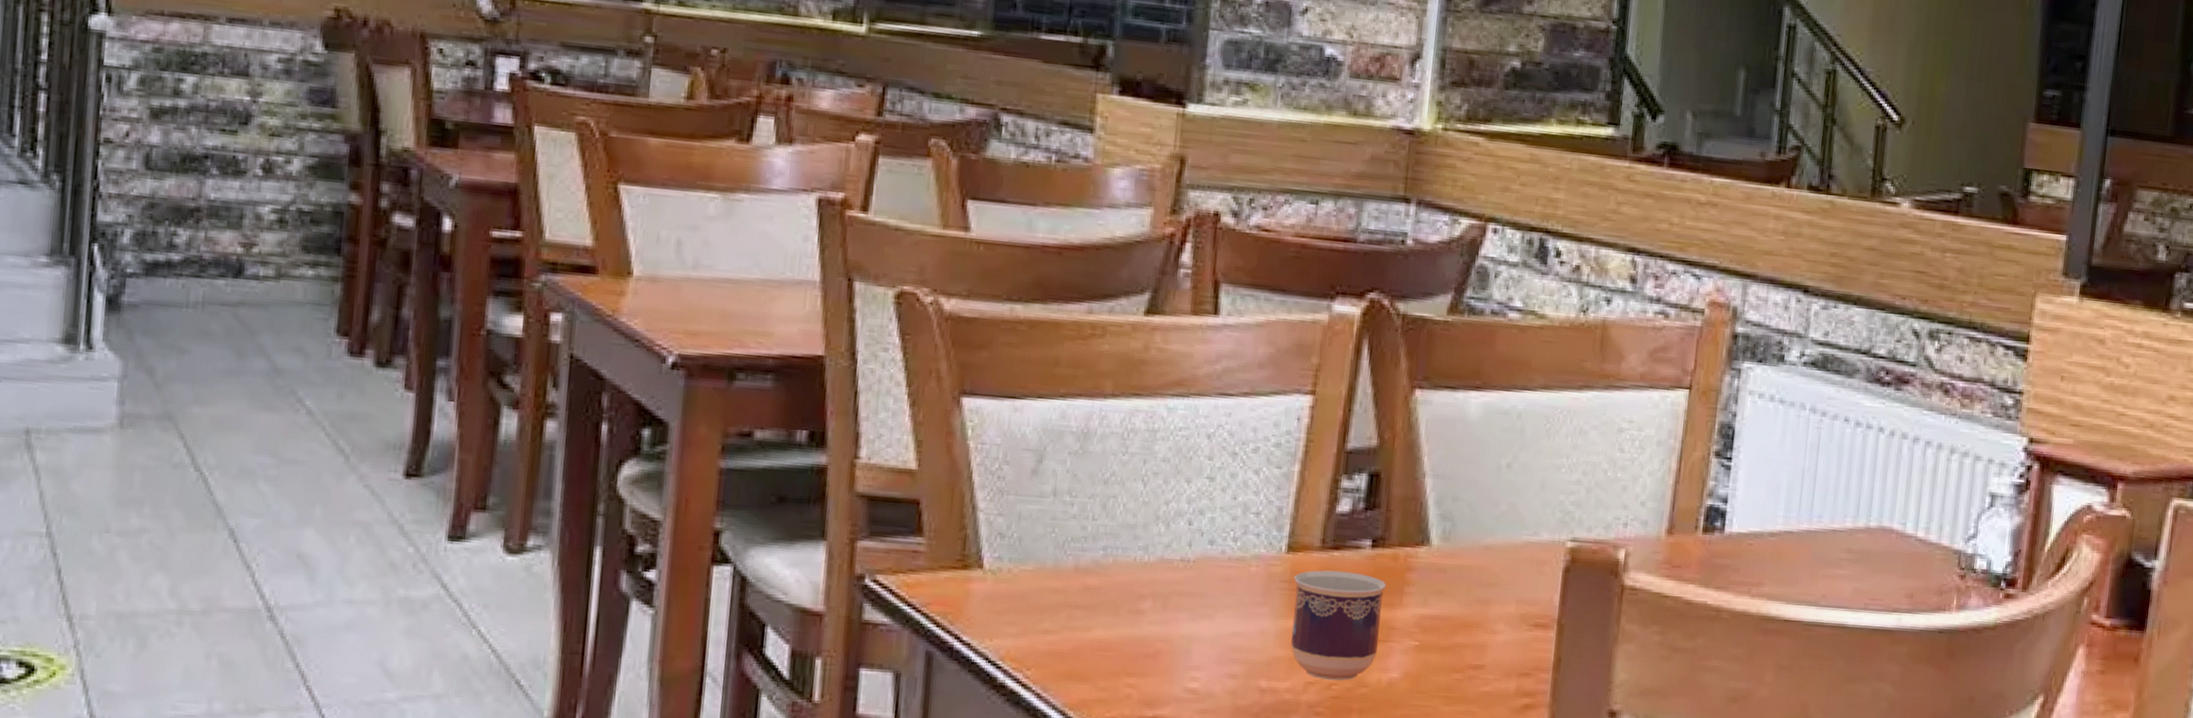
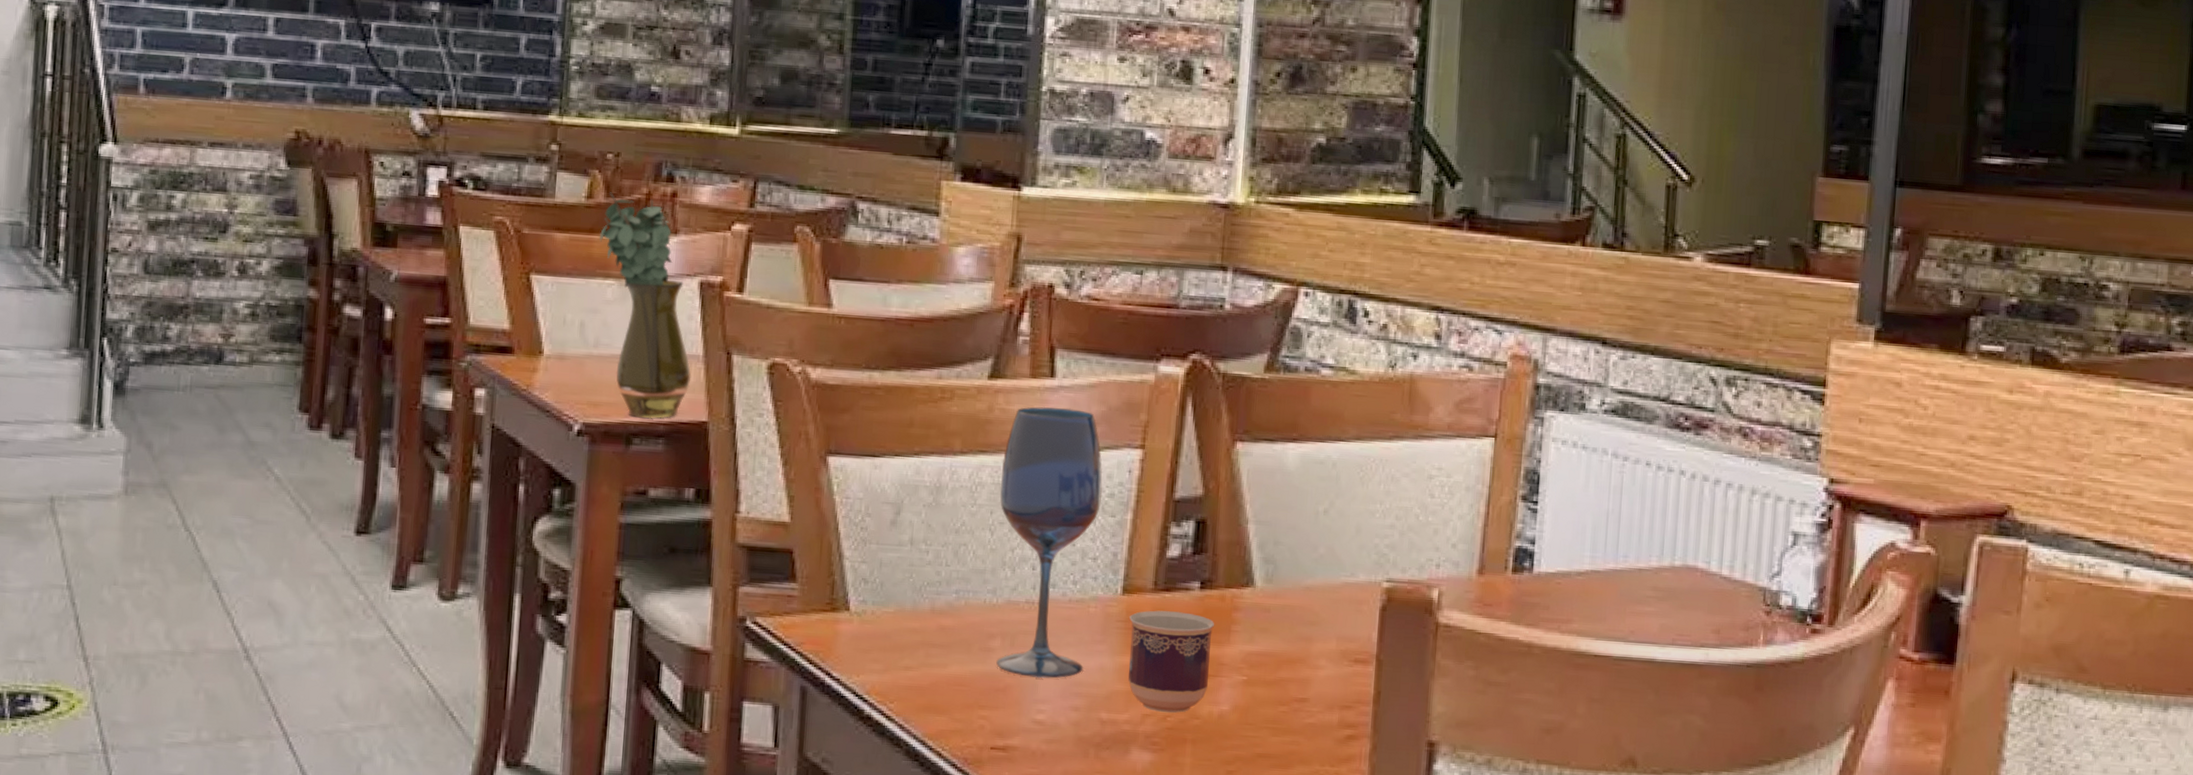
vase: none [700,93,806,352] -> present [599,192,692,419]
wineglass: none [1146,346,1269,644] -> present [996,406,1103,679]

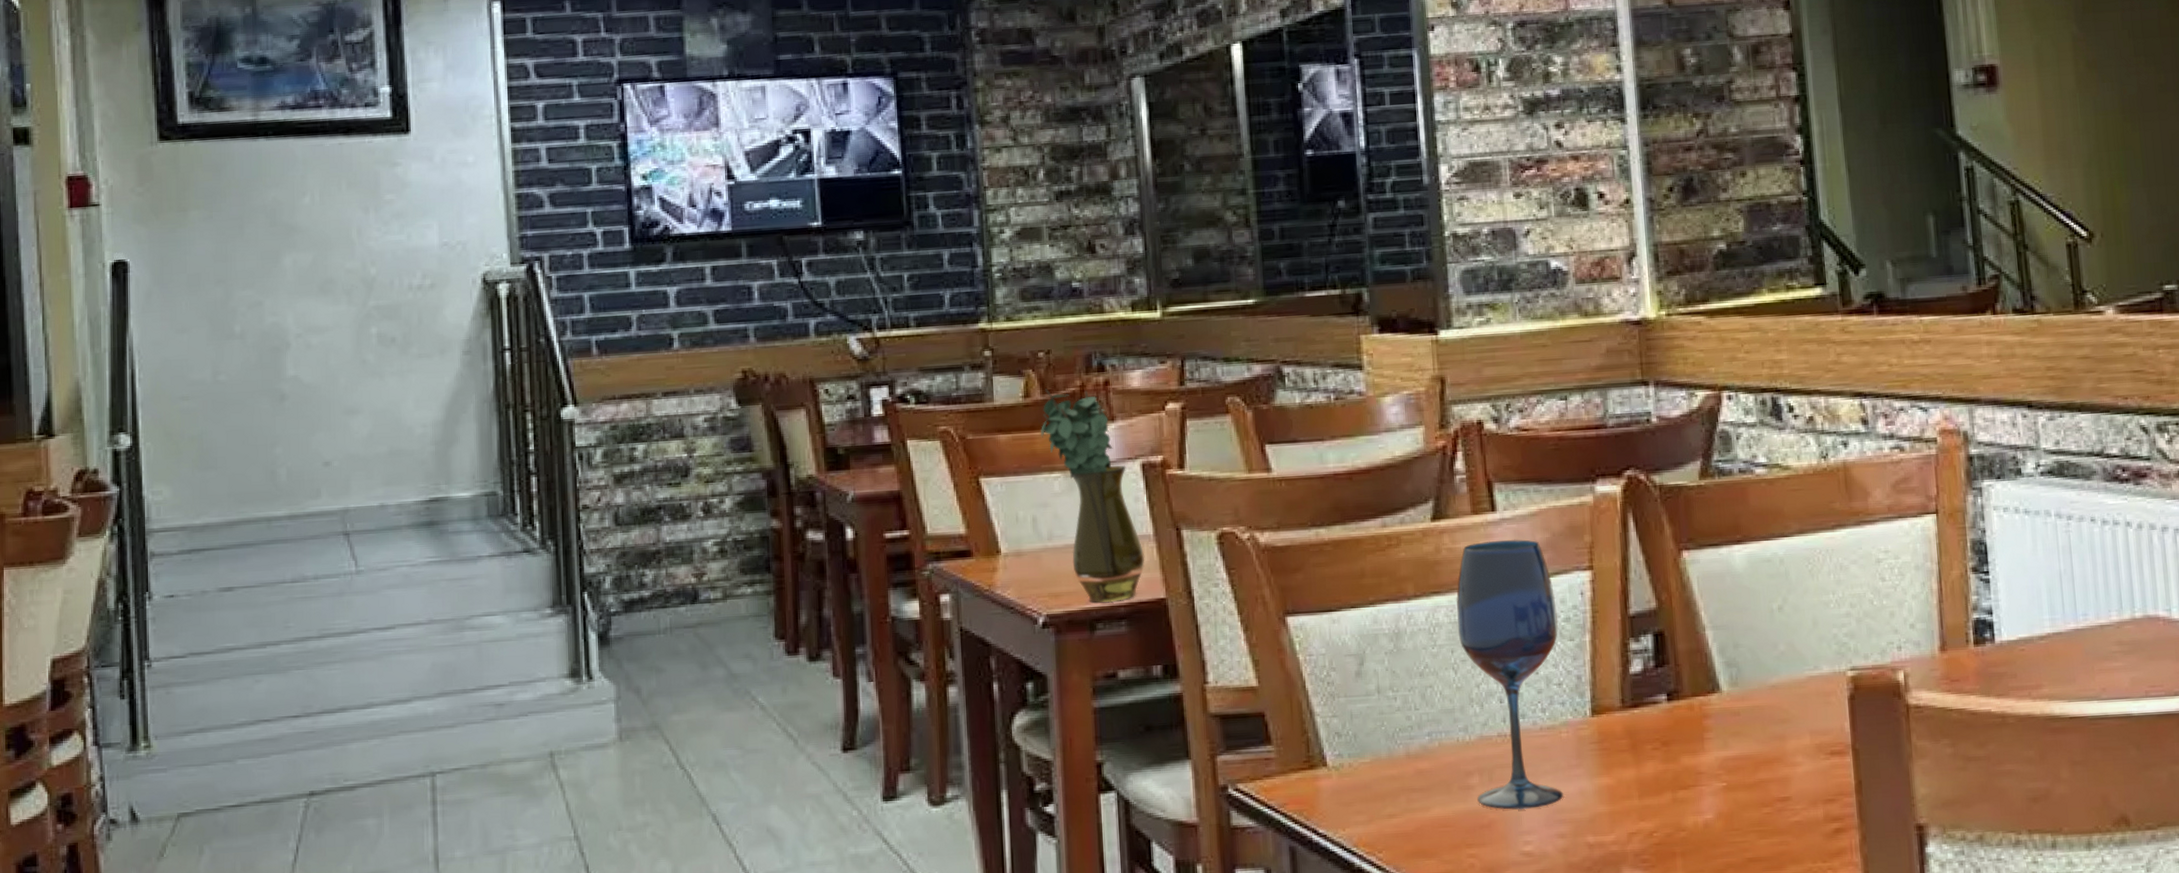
cup: present [1128,610,1215,713] -> none [1602,726,1689,829]

